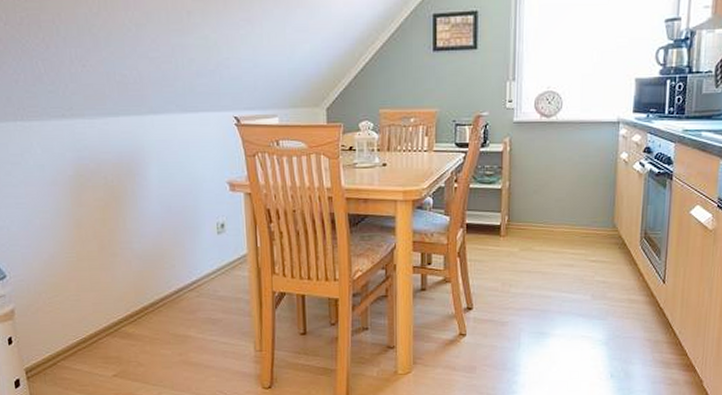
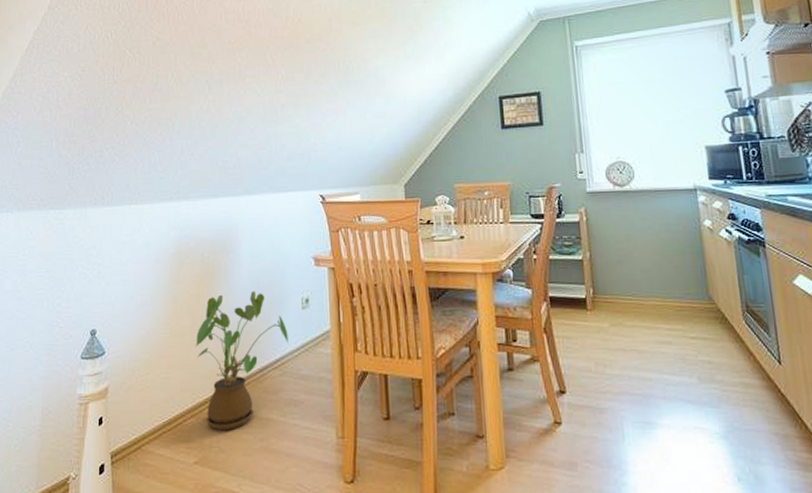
house plant: none [105,215,204,347] -> present [195,290,288,431]

